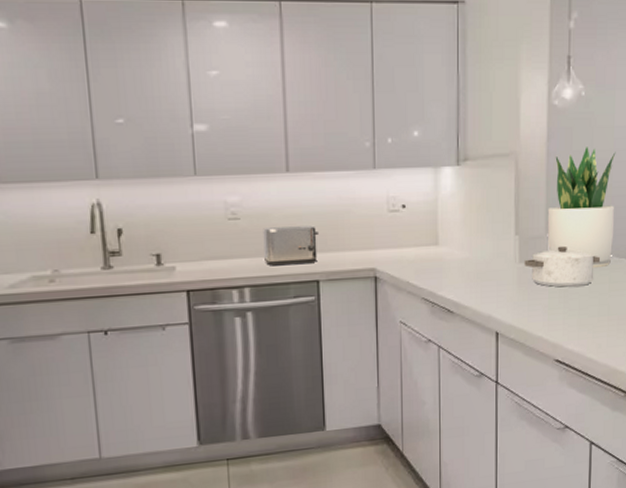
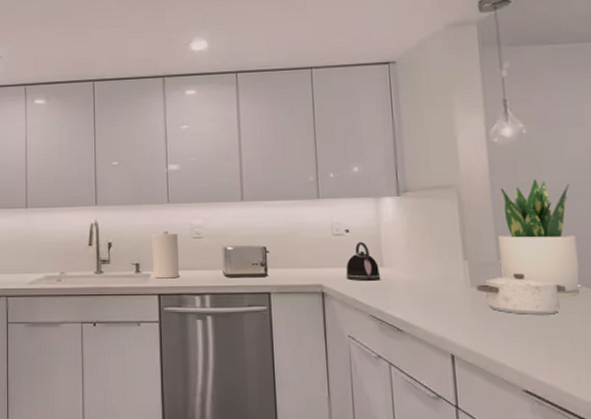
paper towel holder: none [175,211,212,272] -> present [151,230,179,279]
kettle: none [400,219,435,262] -> present [346,242,381,281]

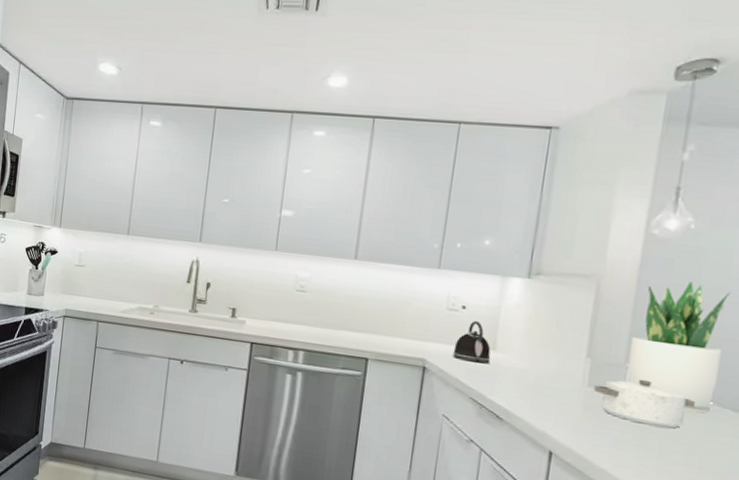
paper towel holder: present [151,230,179,279] -> none [249,278,281,329]
toaster: present [221,245,270,278] -> none [321,303,376,343]

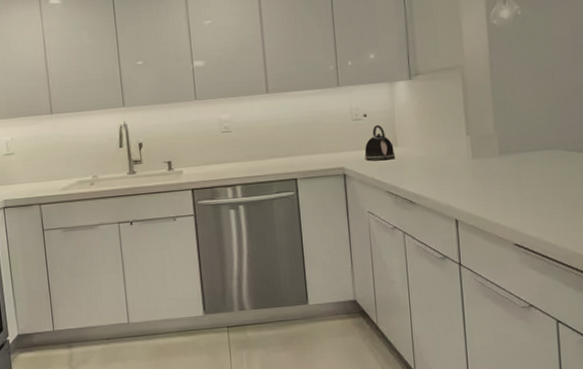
cooking pot: present [594,379,697,429] -> none [477,142,551,180]
planter: present [626,282,731,414] -> none [495,57,562,162]

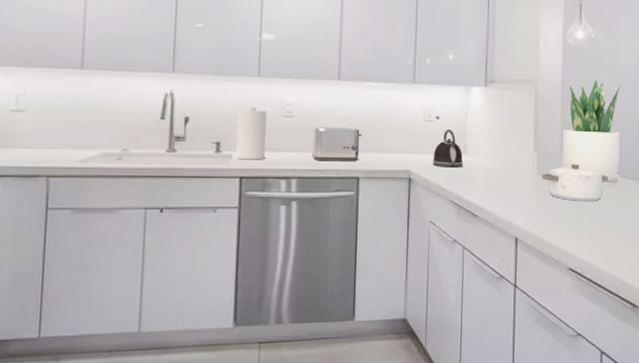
paper towel holder: none [181,127,211,174] -> present [236,106,267,160]
toaster: none [250,134,296,168] -> present [312,127,363,162]
cooking pot: none [477,142,551,180] -> present [542,163,609,201]
planter: none [495,57,562,162] -> present [562,80,621,186]

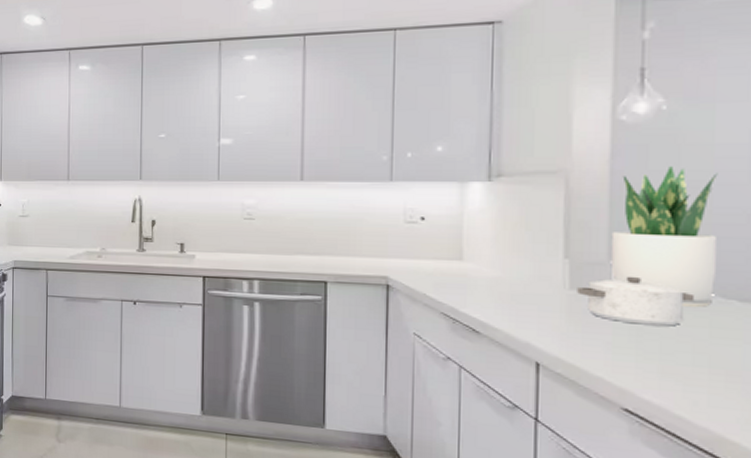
paper towel holder: present [236,106,267,160] -> none [198,210,227,261]
toaster: present [312,127,363,162] -> none [274,229,330,265]
kettle: present [432,129,464,168] -> none [417,232,459,276]

